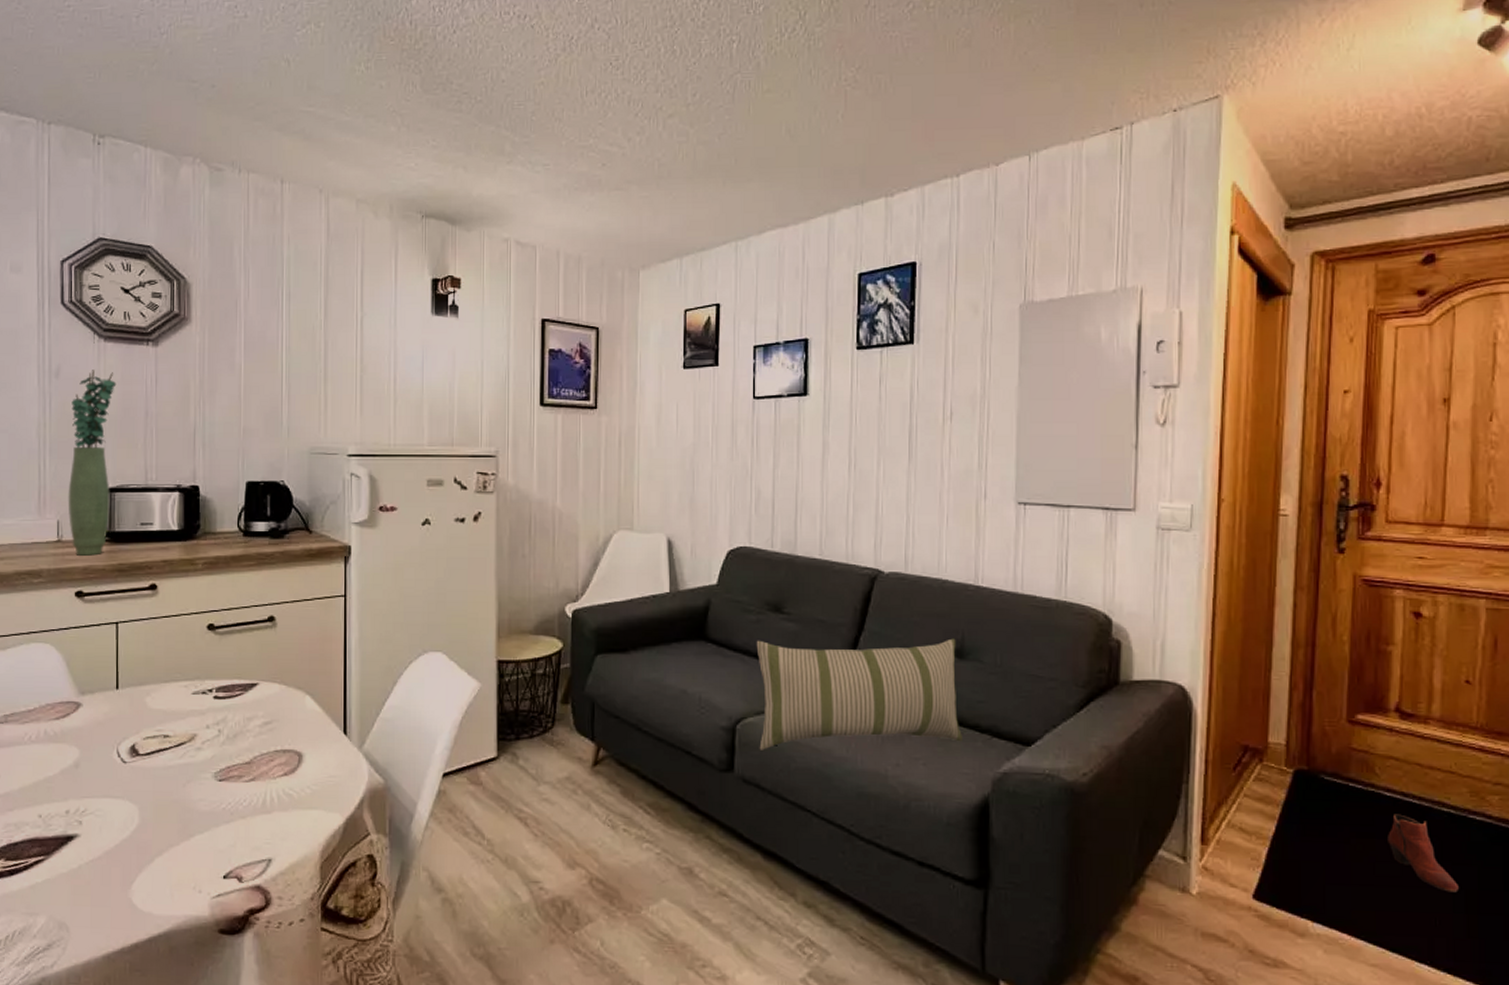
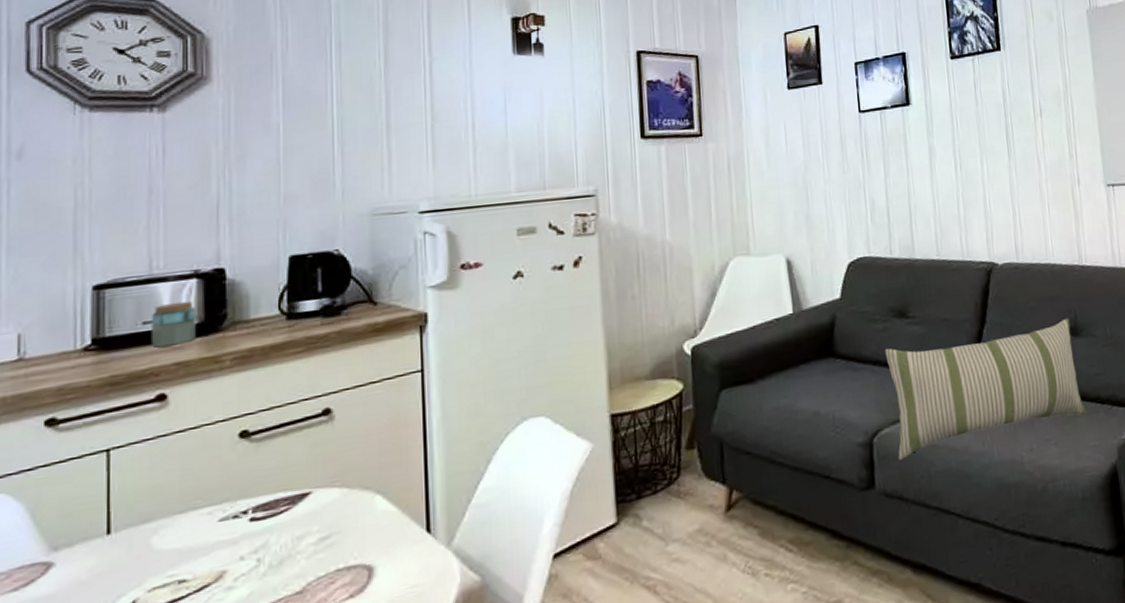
vase: present [68,370,117,556] -> none [34,146,107,374]
peanut butter: none [146,511,178,546] -> present [150,302,196,348]

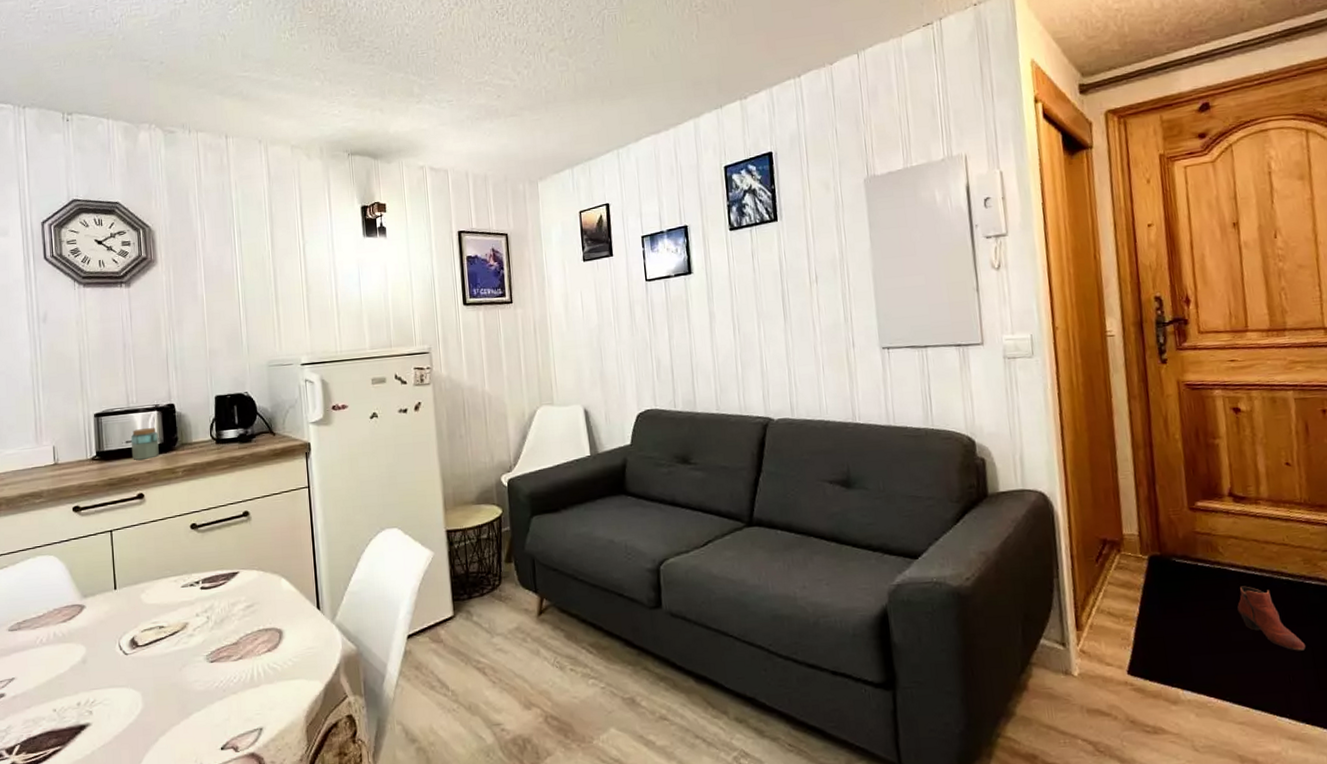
pillow: present [885,318,1087,461] -> none [670,471,858,586]

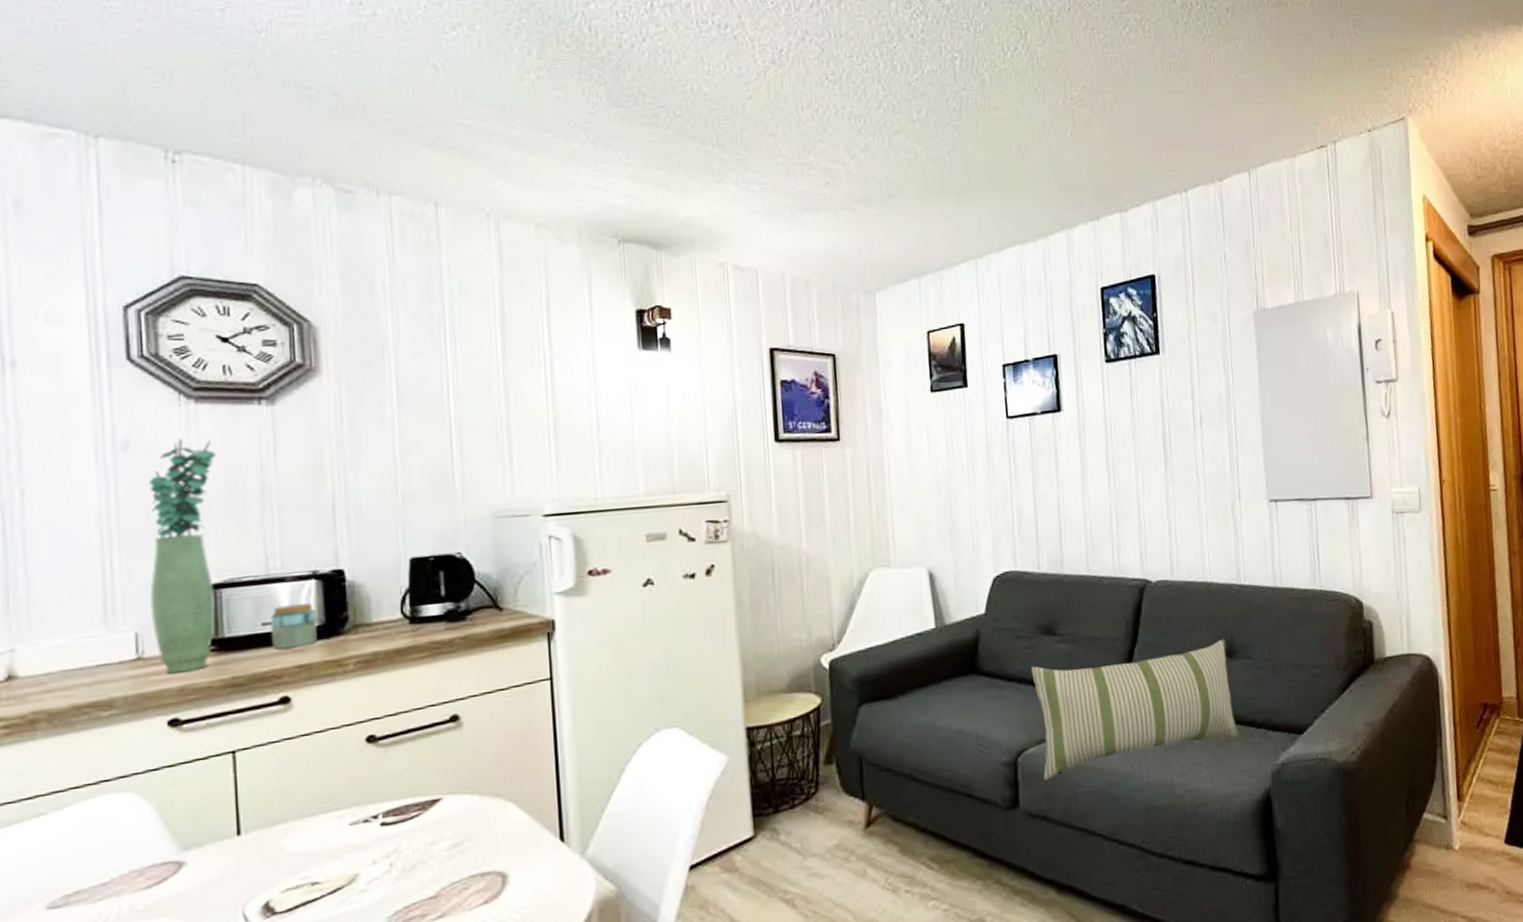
vase: none [59,312,98,475] -> present [149,439,217,674]
pillow: none [670,471,858,586] -> present [1031,638,1241,781]

